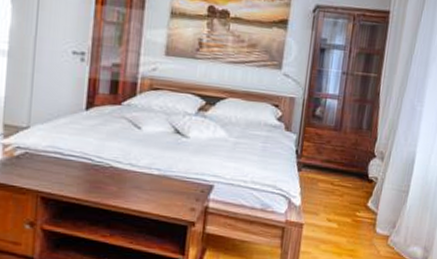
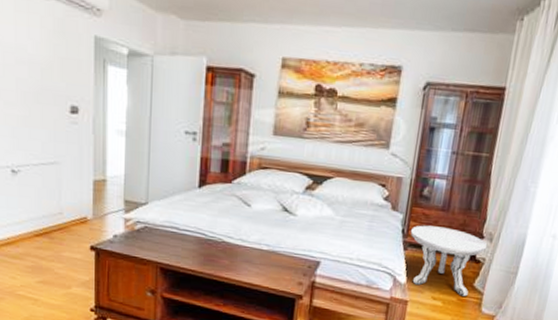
side table: none [304,145,379,217] -> present [410,225,488,296]

